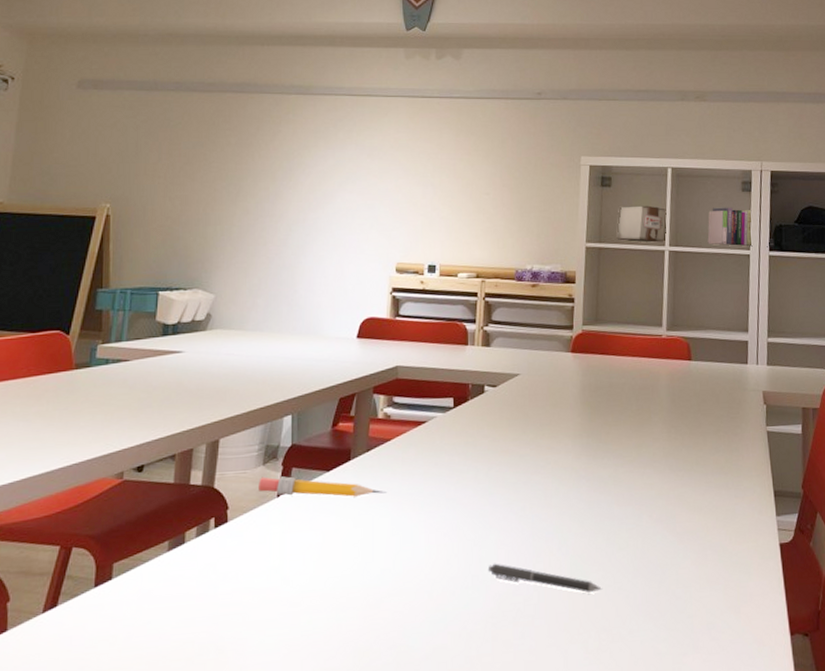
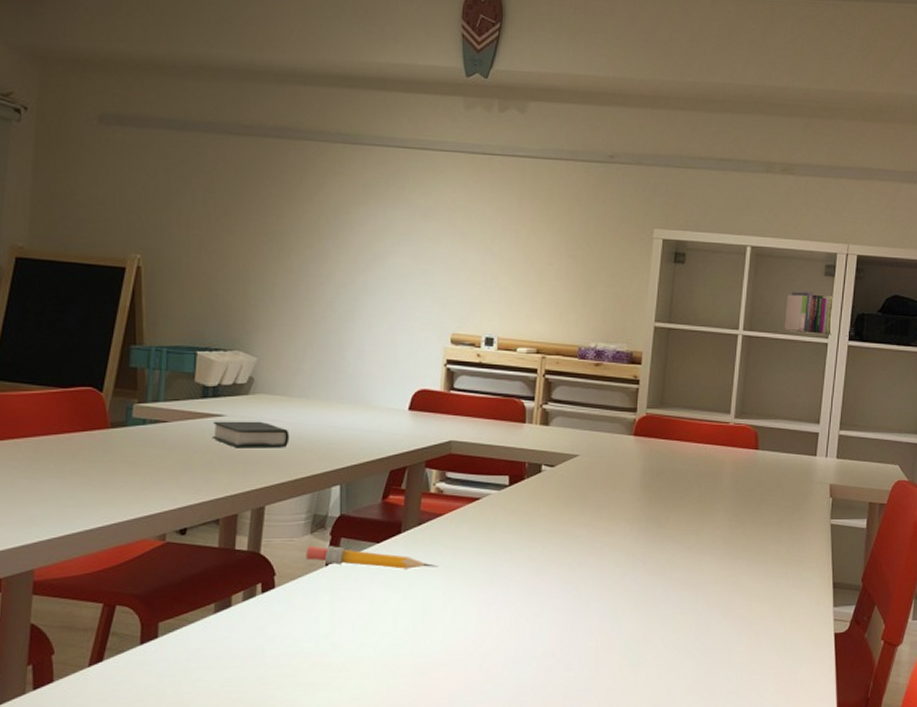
book: none [170,355,244,383] -> present [212,421,290,448]
pen: present [487,563,602,593] -> none [539,639,654,671]
box: present [616,205,667,243] -> none [688,285,743,326]

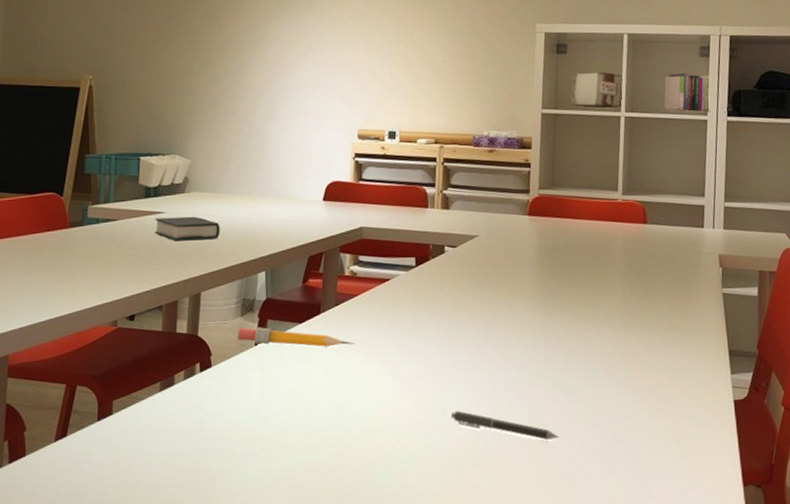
pen: none [539,639,654,671] -> present [450,410,559,440]
box: none [688,285,743,326] -> present [572,72,623,109]

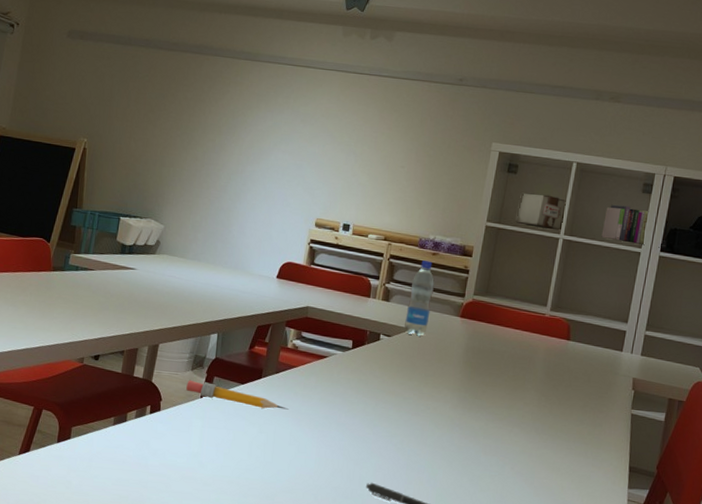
book: present [154,216,220,241] -> none [125,273,183,299]
bottle: none [469,159,496,243] -> present [404,260,435,336]

